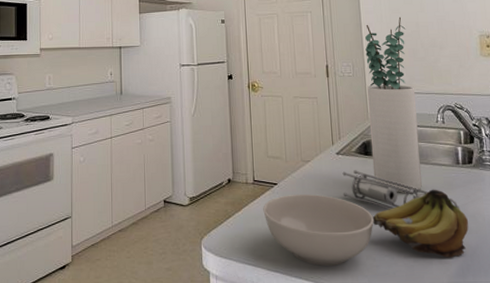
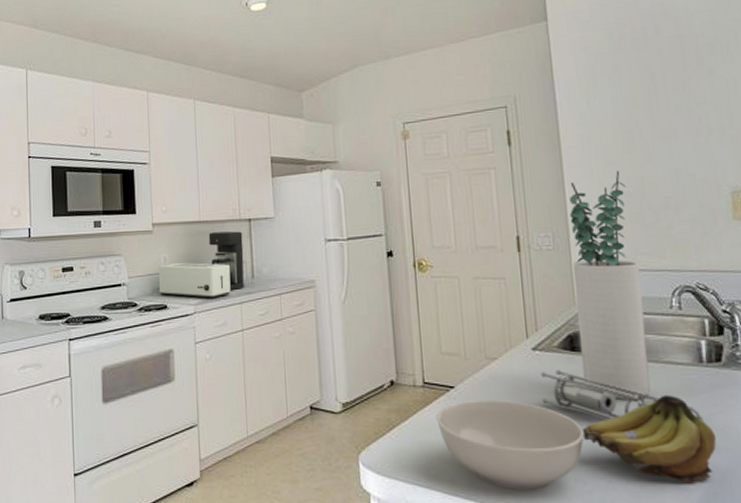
toaster: none [43,81,103,111] -> present [158,262,231,299]
coffee maker: none [86,56,115,105] -> present [208,231,244,291]

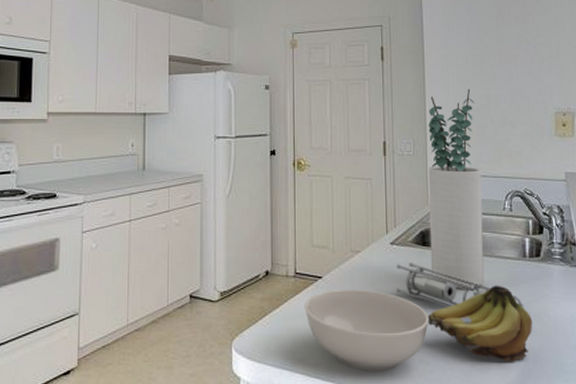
toaster: present [158,262,231,299] -> none [49,152,122,189]
coffee maker: present [208,231,244,291] -> none [103,124,137,182]

